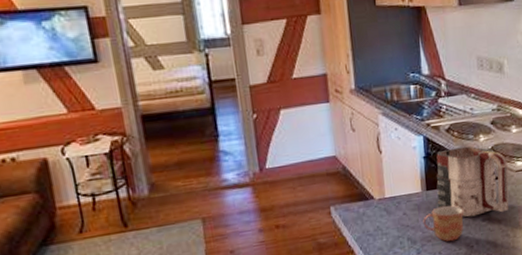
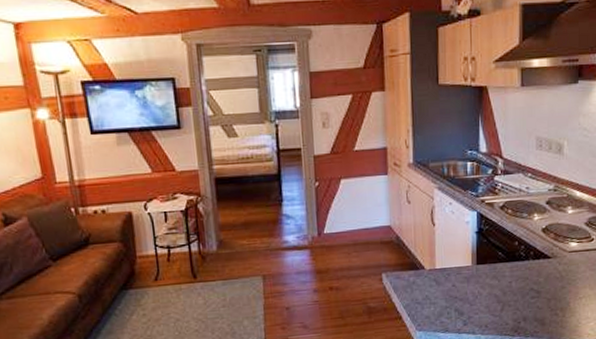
mug: present [423,205,464,242] -> none [471,280,513,316]
mug: present [436,146,509,217] -> none [487,224,561,294]

